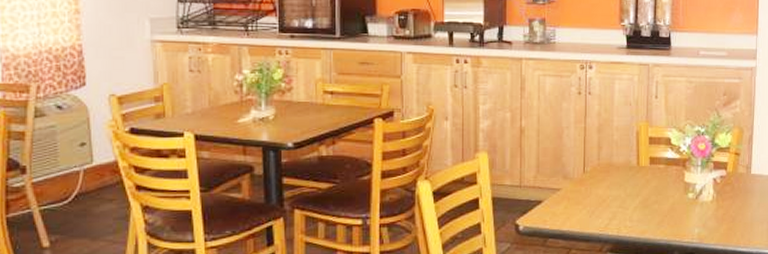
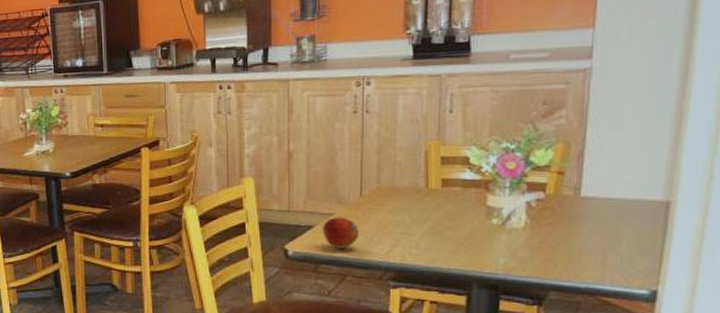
fruit: none [551,192,582,223] -> present [323,217,359,249]

